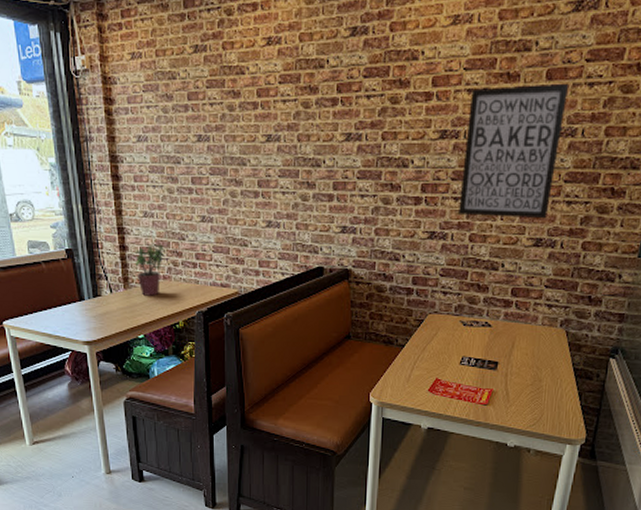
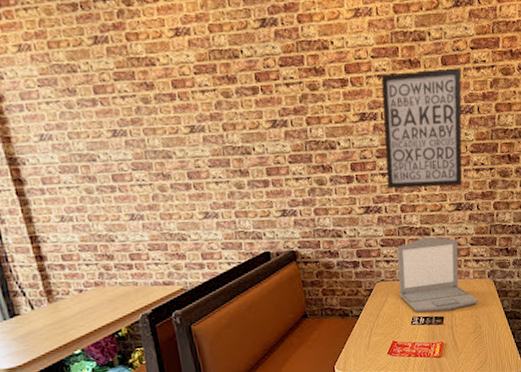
potted plant: present [134,243,165,296] -> none [55,248,93,307]
laptop: none [452,272,544,357] -> present [397,236,479,313]

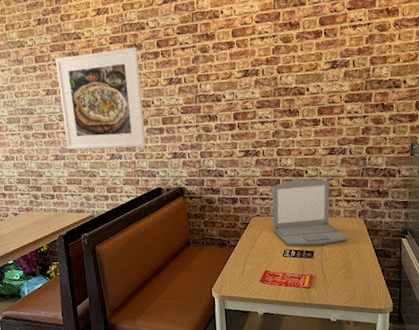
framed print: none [121,79,248,207] -> present [55,47,146,150]
wall art: present [381,68,462,189] -> none [263,27,338,135]

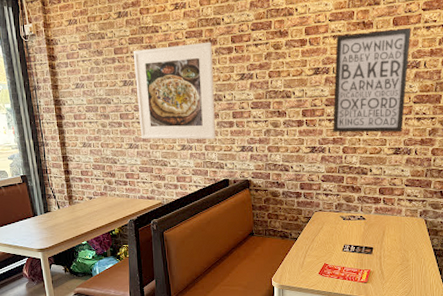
wall art: none [263,27,338,135] -> present [333,27,412,133]
laptop: present [272,177,349,247] -> none [334,176,408,243]

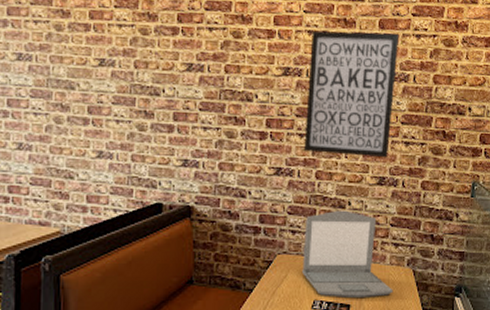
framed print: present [133,41,216,140] -> none [35,13,151,147]
laptop: none [334,176,408,243] -> present [302,210,394,299]

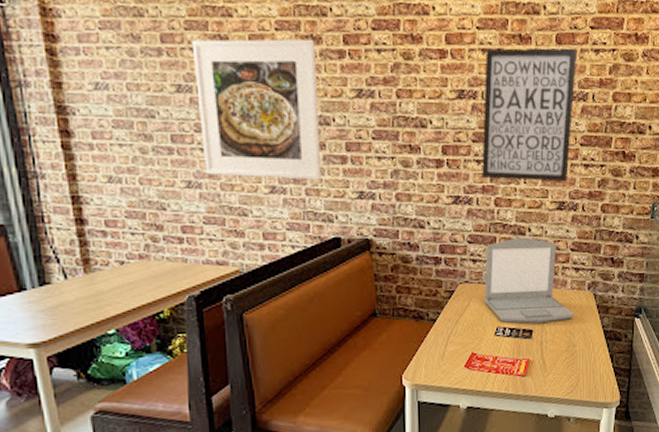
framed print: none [35,13,151,147] -> present [191,38,321,180]

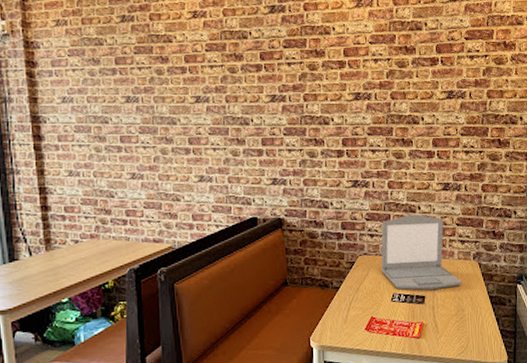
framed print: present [191,38,321,180] -> none [139,57,241,170]
wall art: present [482,48,578,182] -> none [376,56,455,167]

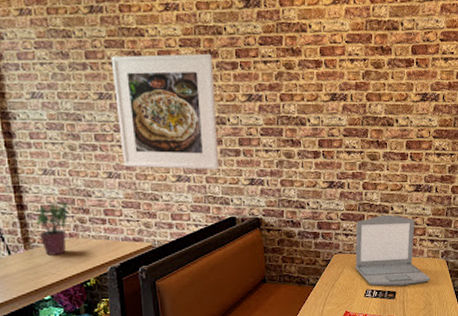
potted plant: none [58,201,92,257] -> present [34,200,70,255]
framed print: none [139,57,241,170] -> present [110,53,219,170]

